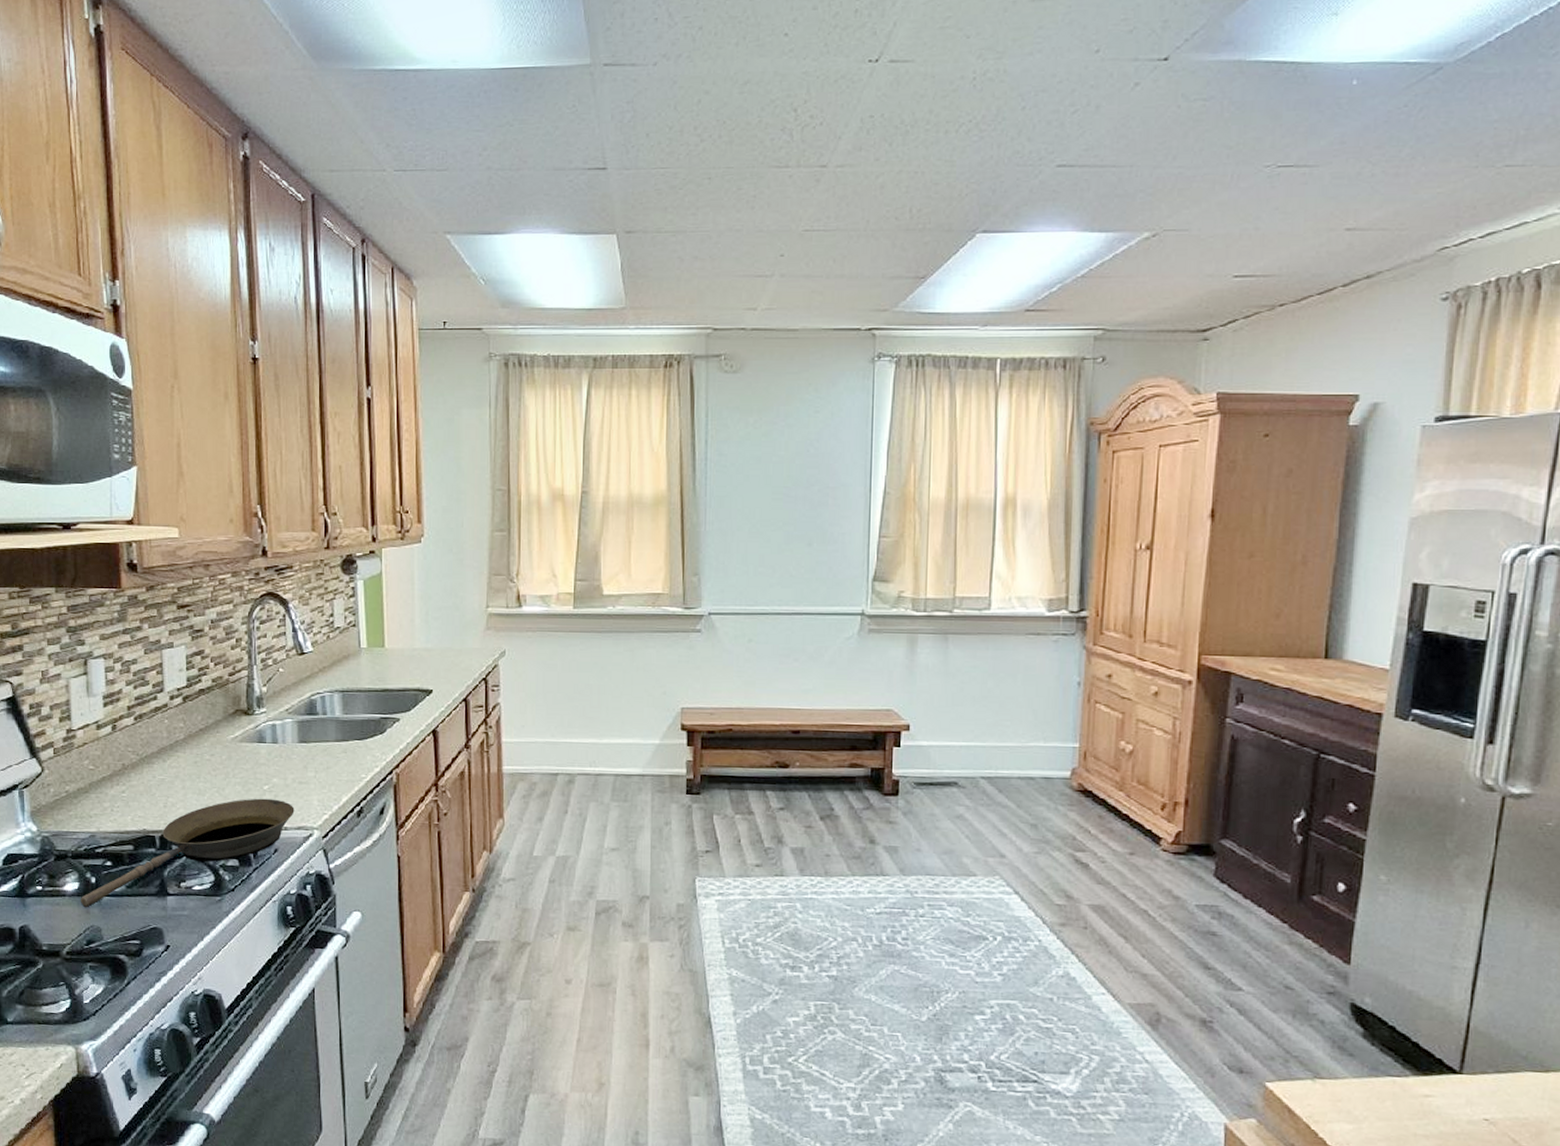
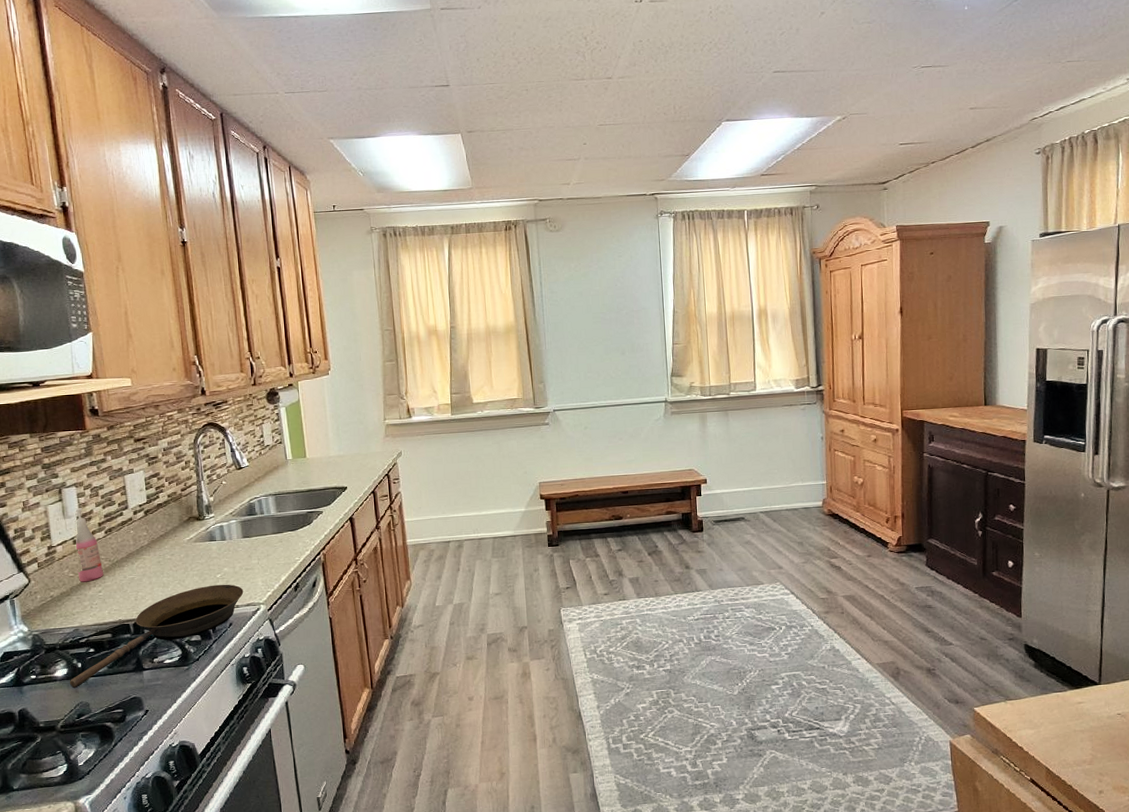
soap dispenser: none [97,685,129,779] -> present [74,508,103,582]

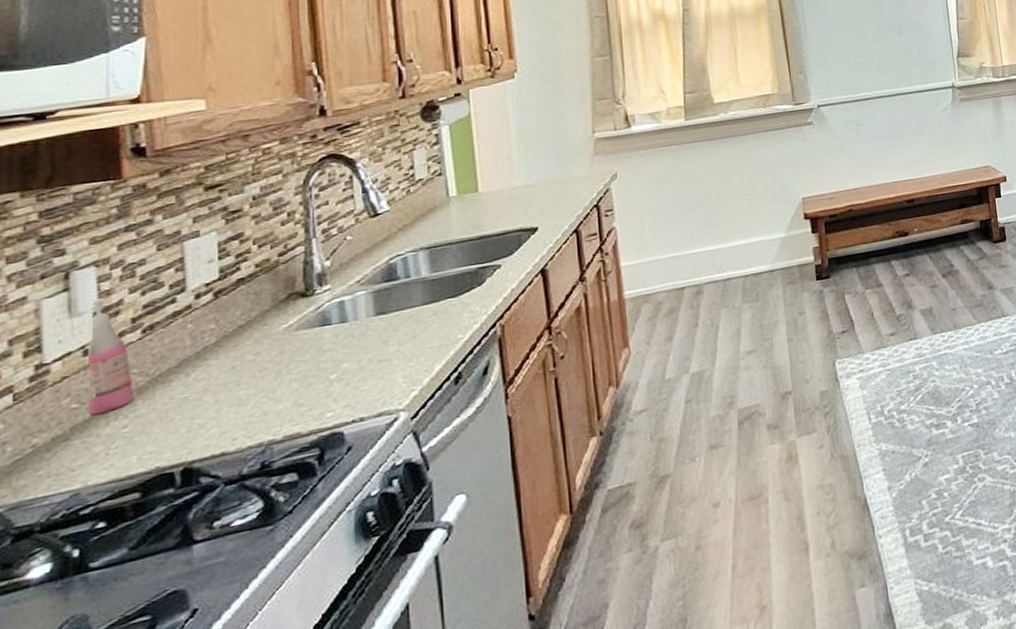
frying pan: present [69,584,244,688] -> none [53,387,373,594]

